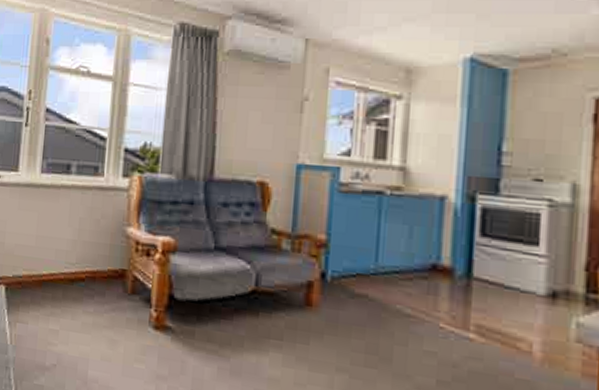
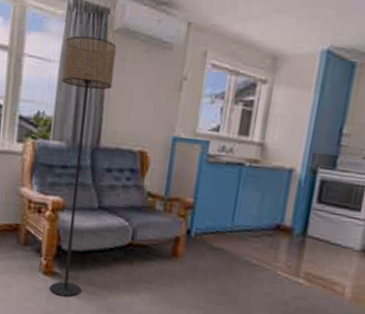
floor lamp: none [161,60,228,357] -> present [49,35,117,297]

